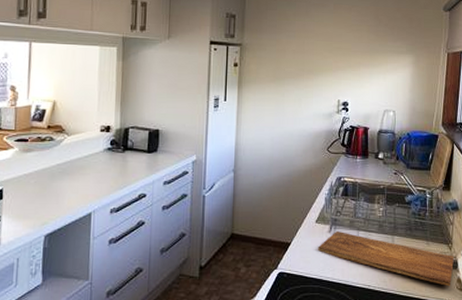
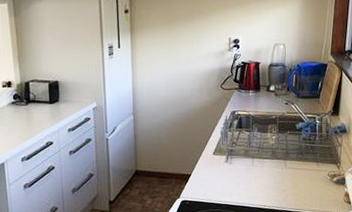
cutting board: present [318,231,454,287] -> none [216,160,342,201]

